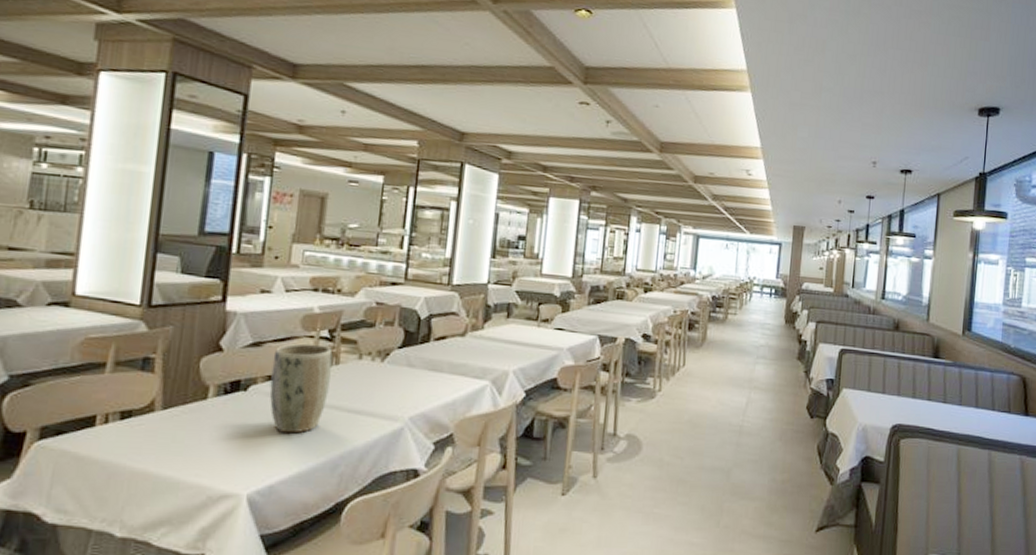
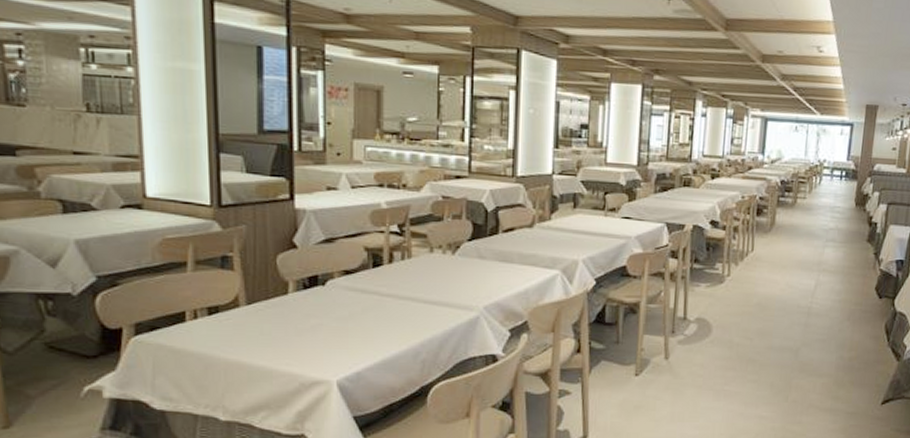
plant pot: present [269,343,333,433] -> none [346,238,404,324]

